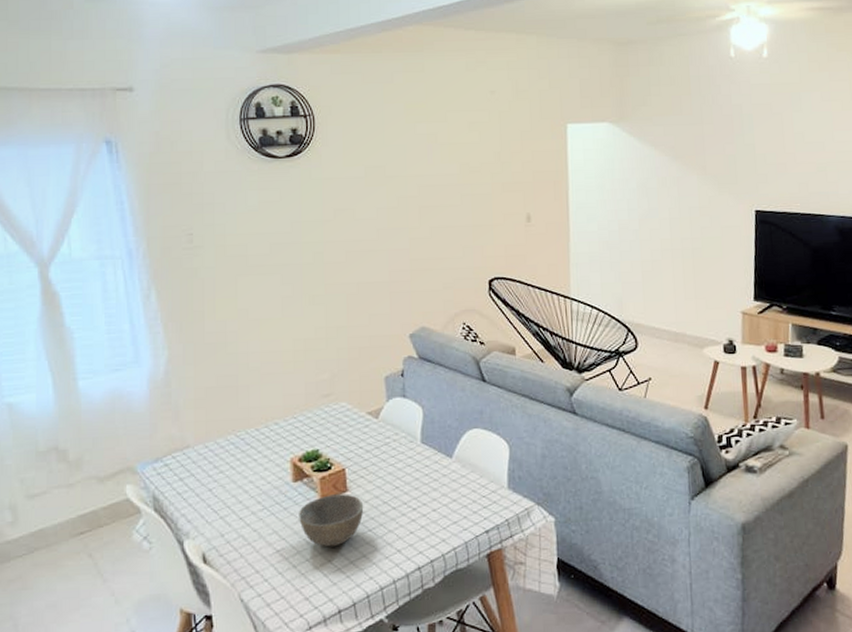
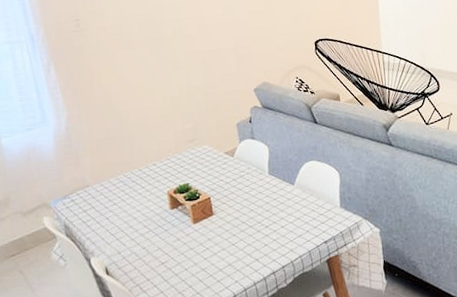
bowl: present [299,494,364,547] -> none [177,217,227,259]

